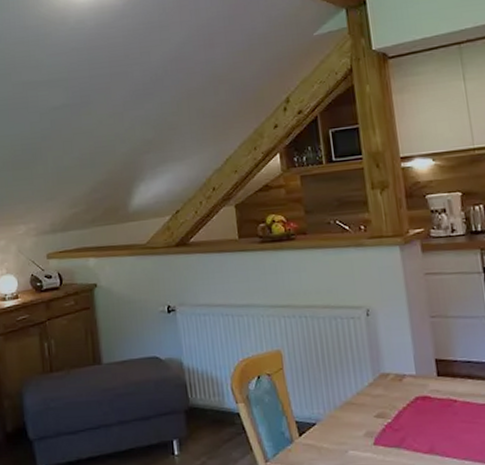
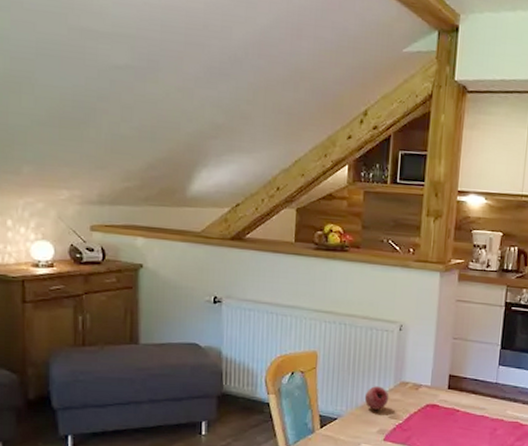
fruit: none [342,381,371,409] -> present [364,386,389,410]

